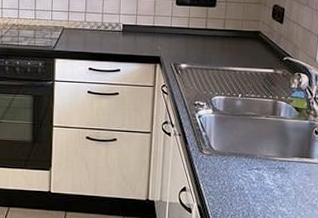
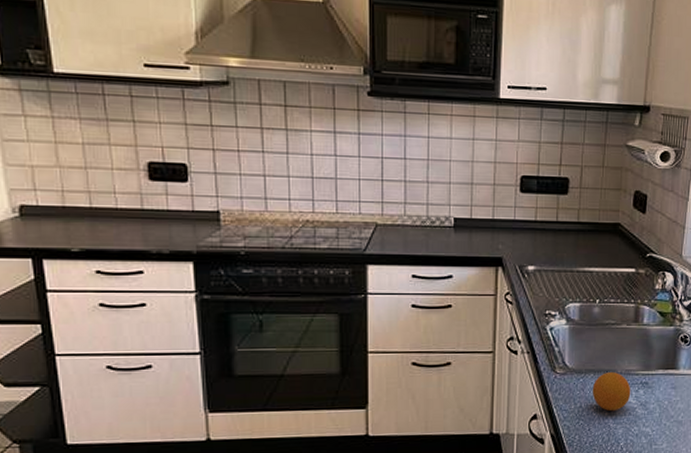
fruit: none [234,156,269,191] -> present [592,372,631,412]

